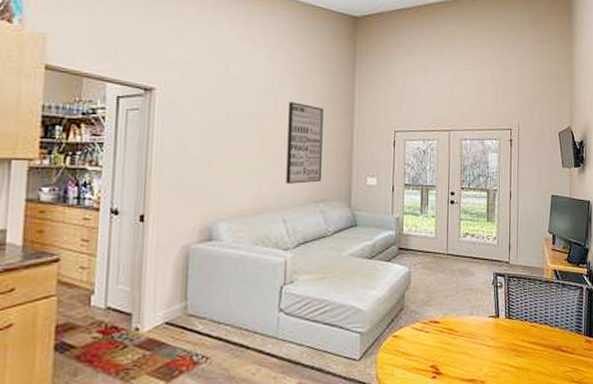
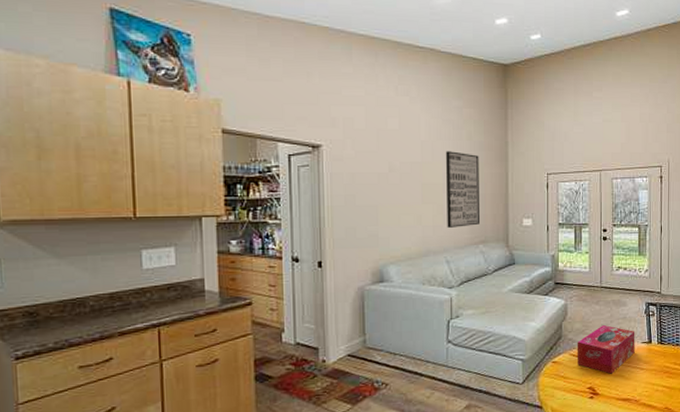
tissue box: none [419,295,482,351] -> present [577,324,635,374]

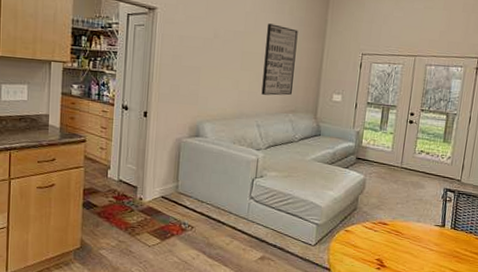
tissue box: present [577,324,635,374] -> none [369,203,430,250]

